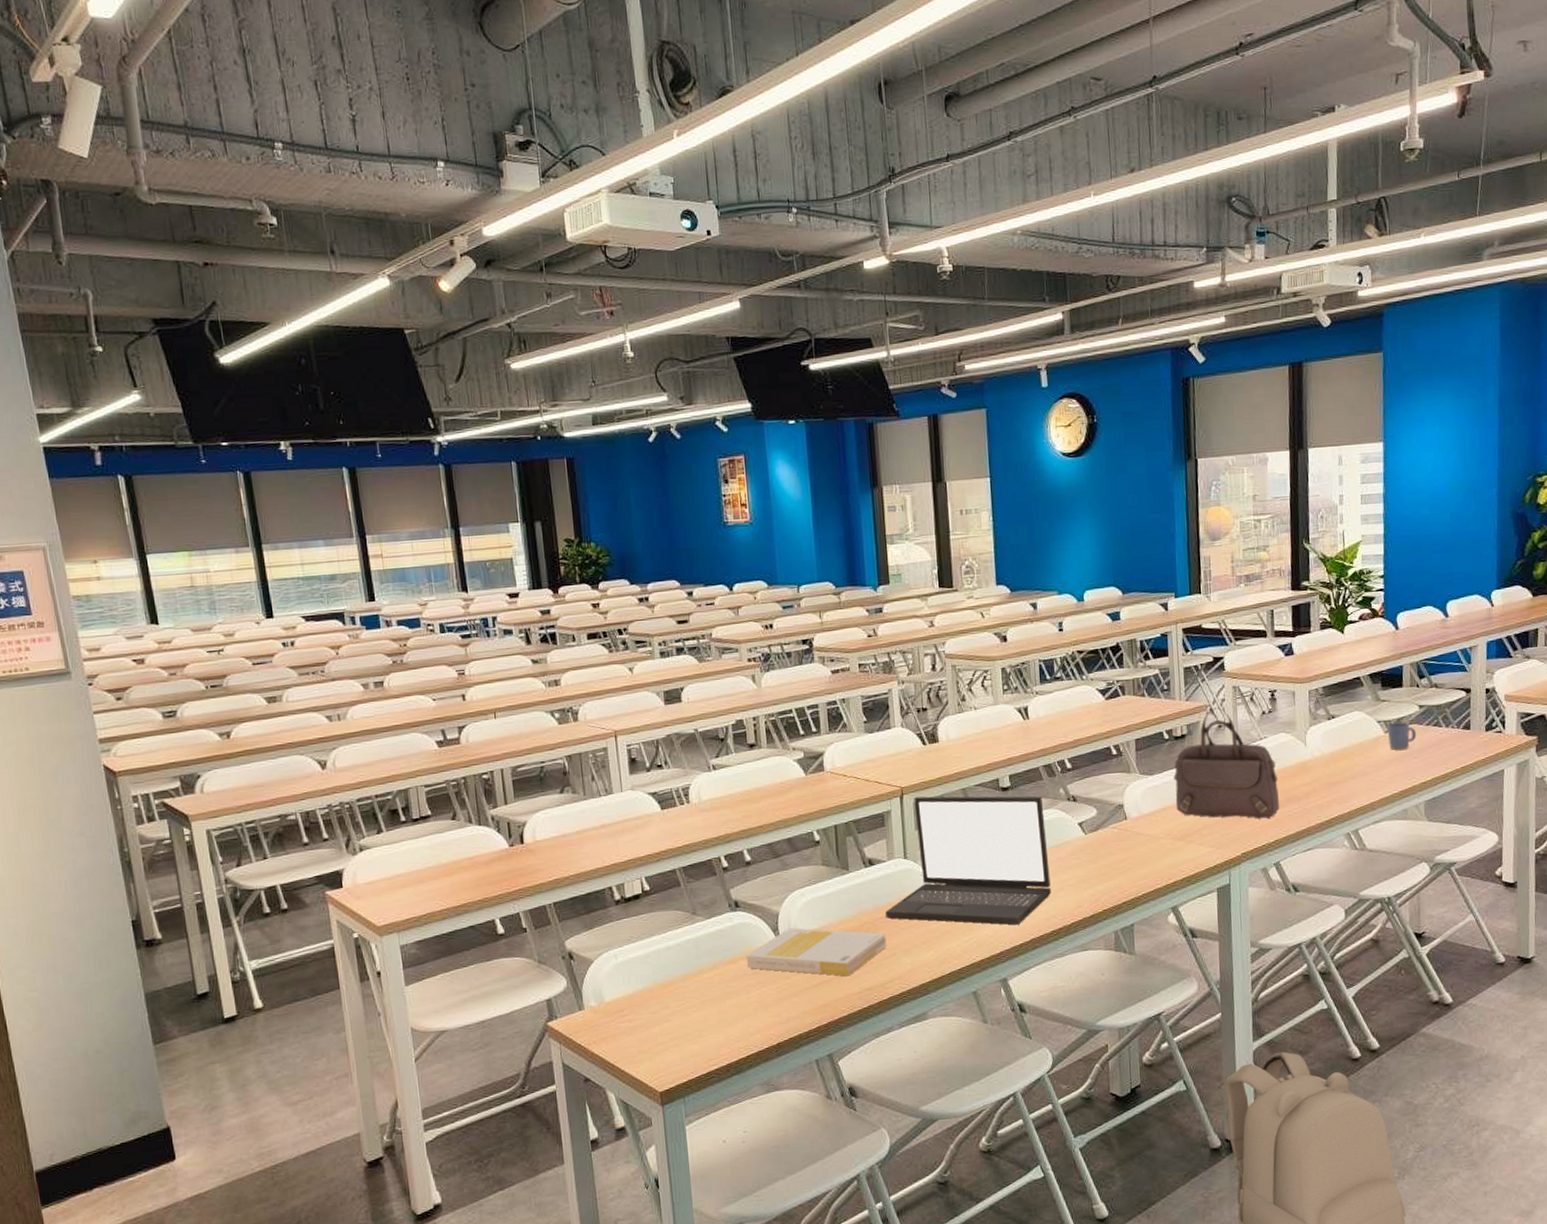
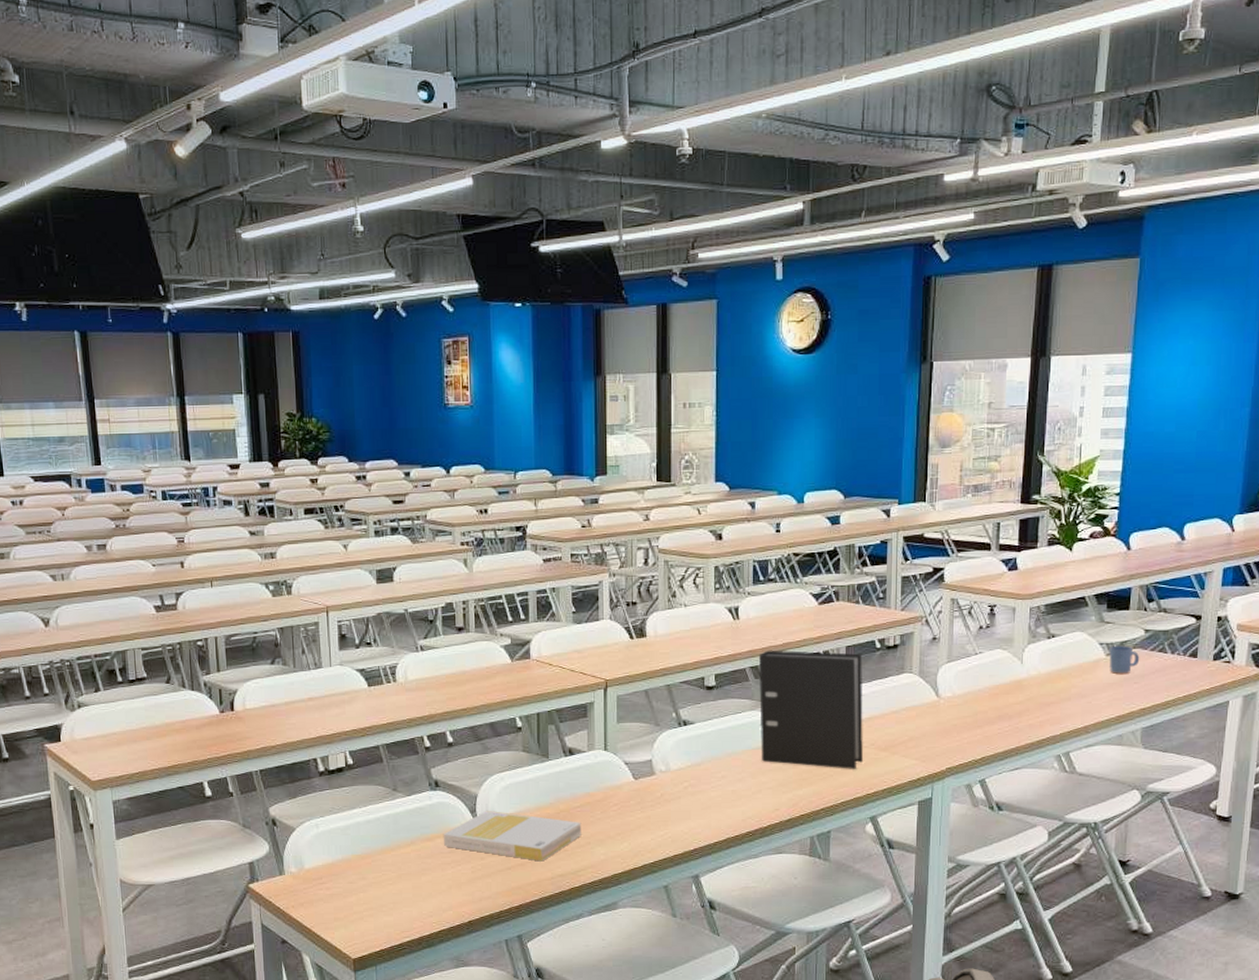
laptop: present [885,796,1051,925] -> none [582,689,749,823]
binder: none [1050,745,1160,861] -> present [758,650,863,769]
handbag: present [1174,708,1280,819] -> none [882,620,990,735]

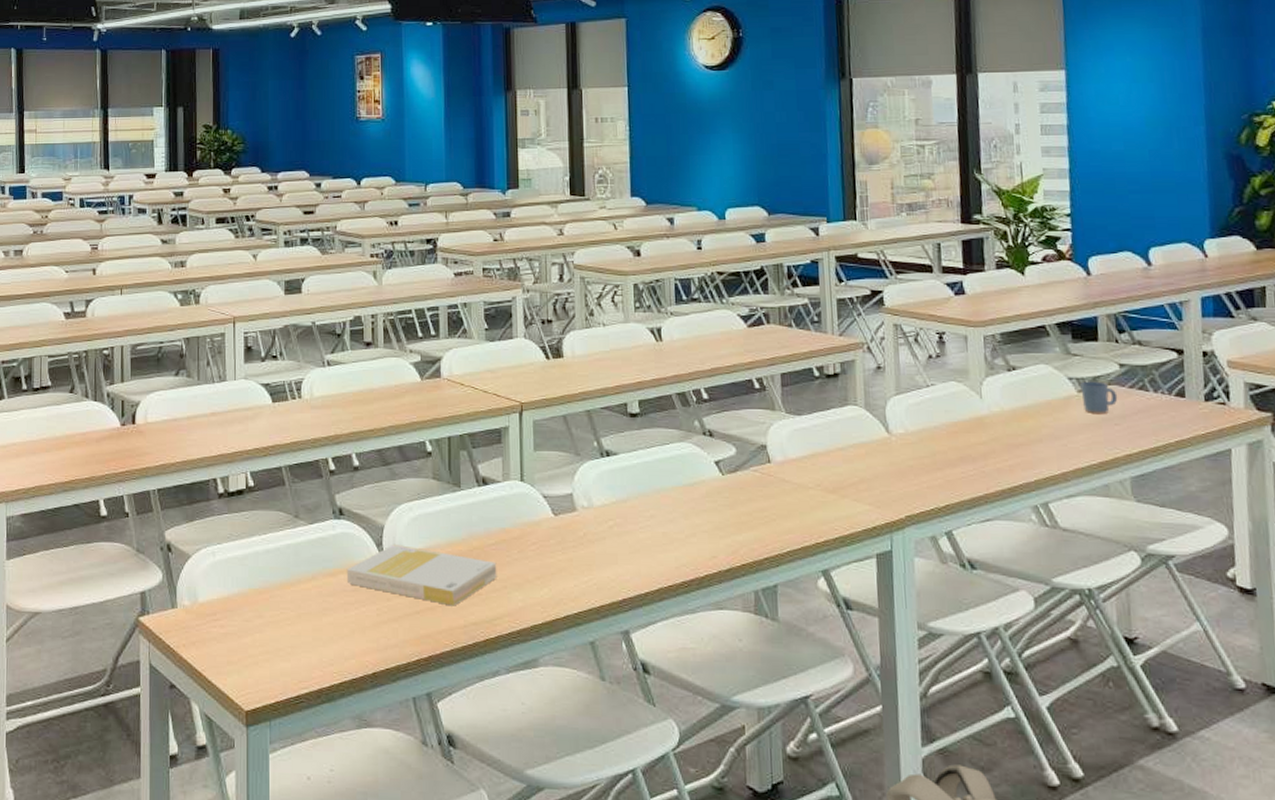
binder: present [758,650,863,769] -> none [685,375,809,513]

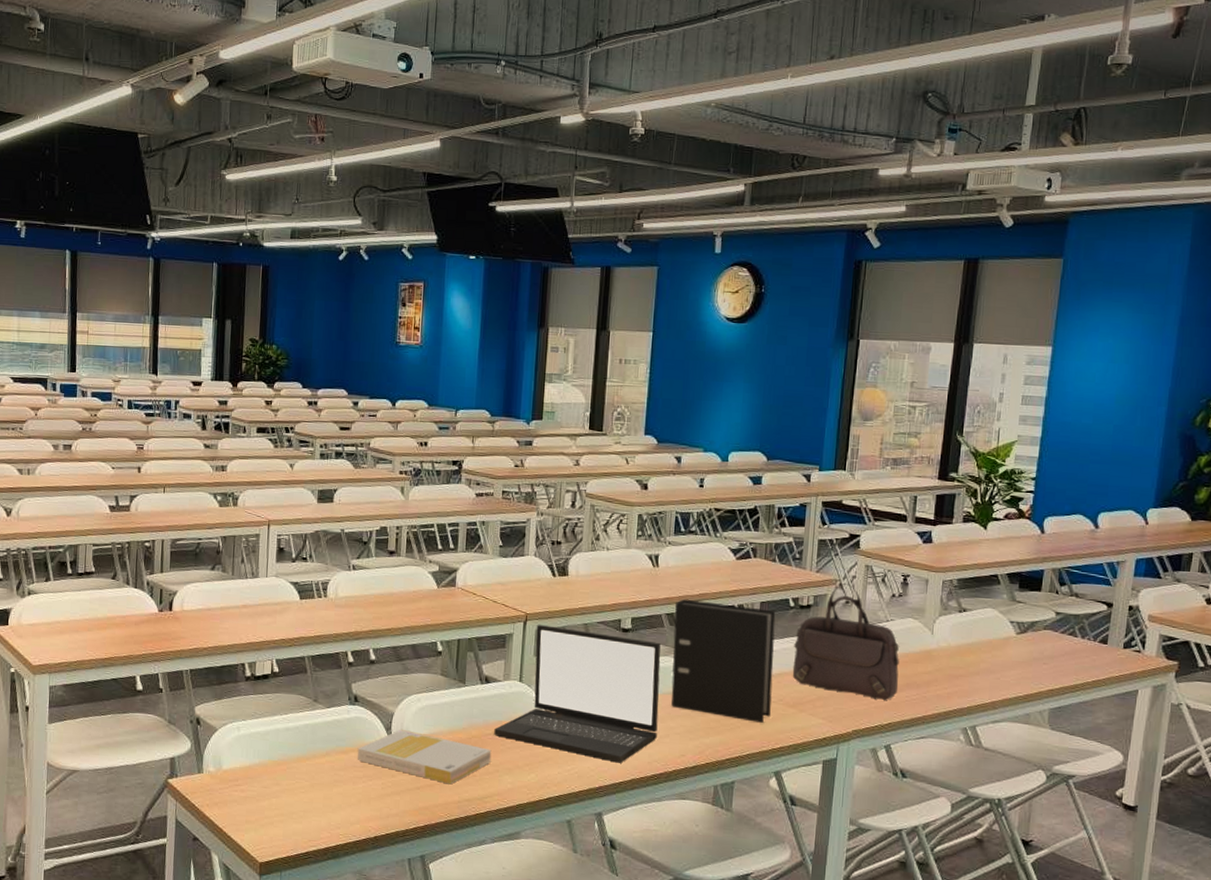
laptop: none [497,414,682,570] -> present [494,624,661,763]
binder: none [685,375,809,513] -> present [671,598,776,723]
handbag: none [825,347,952,478] -> present [792,583,899,700]
mug: present [1080,381,1118,413] -> none [1019,625,1050,654]

